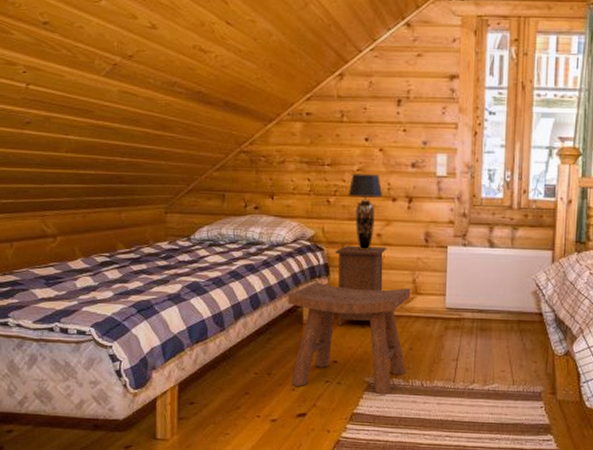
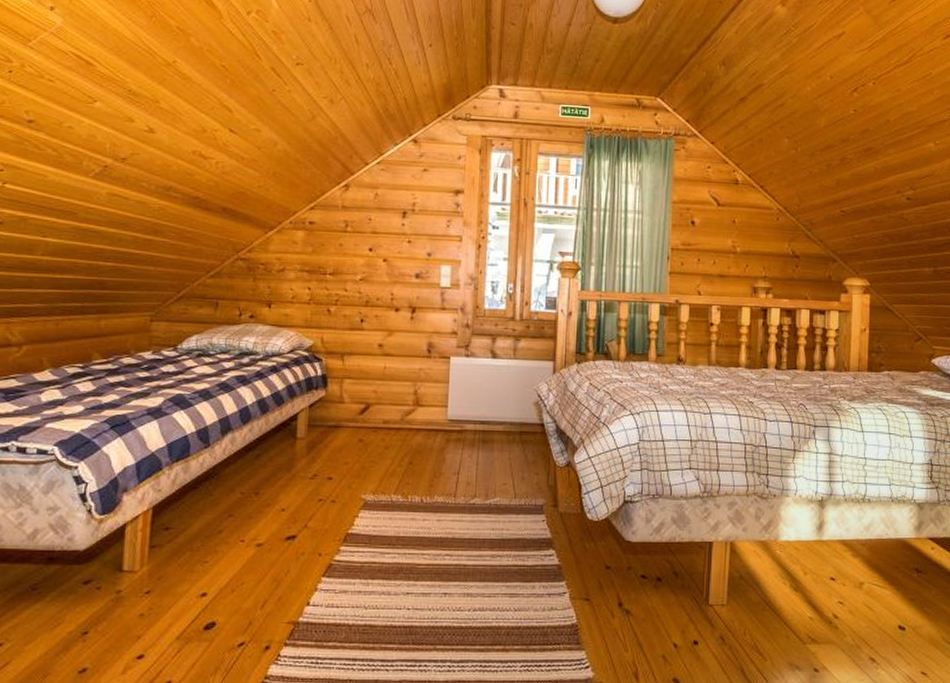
stool: present [288,281,411,395] -> none [281,393,412,513]
nightstand: present [335,246,386,326] -> none [334,356,388,440]
table lamp: present [348,174,383,251] -> none [349,283,386,361]

